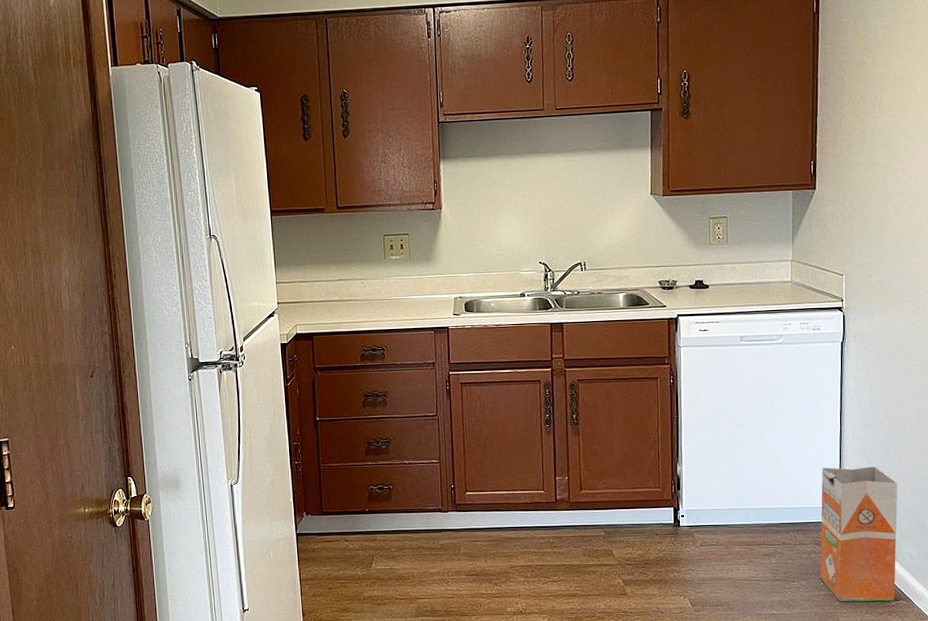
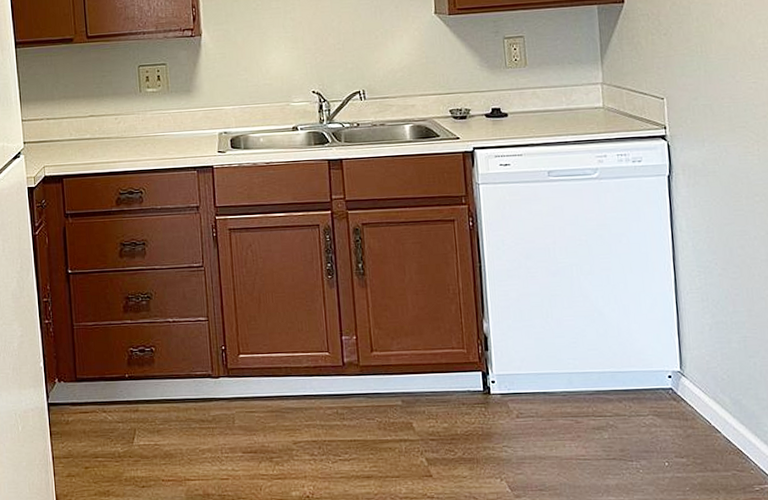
waste bin: present [820,466,898,602] -> none [655,321,758,487]

